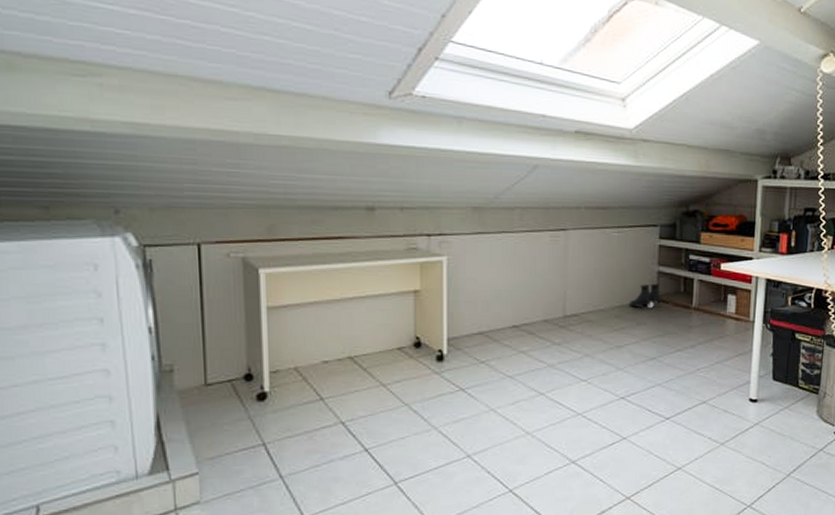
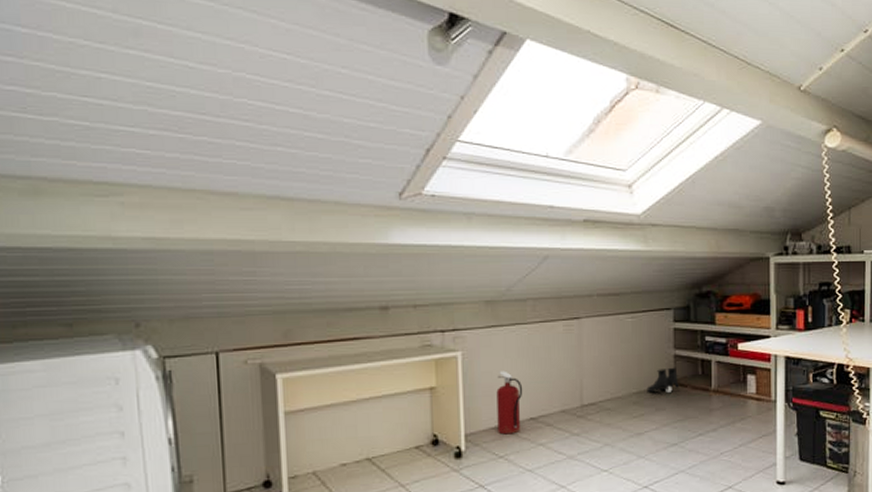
fire extinguisher: none [480,278,507,341] -> present [496,370,523,435]

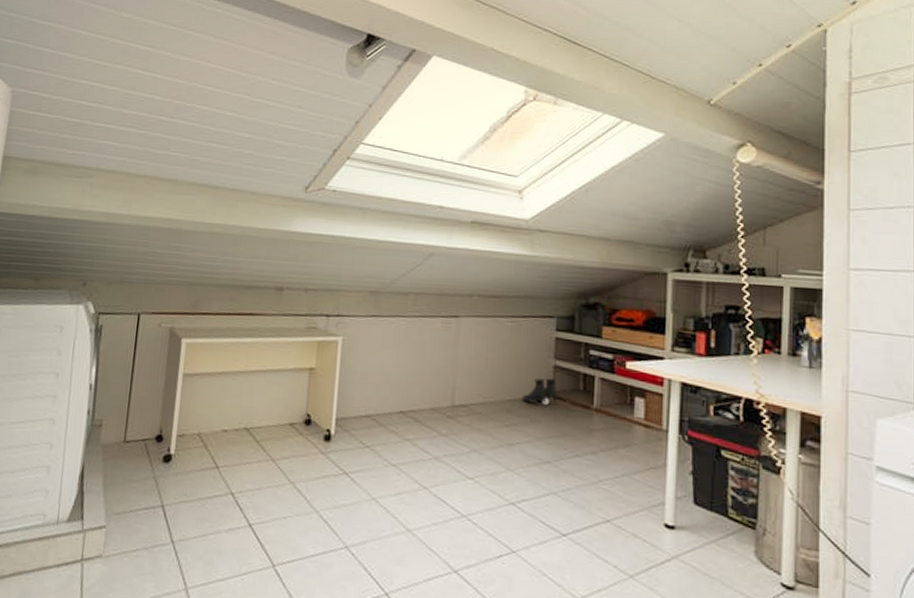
fire extinguisher: present [496,370,523,435] -> none [367,360,396,425]

